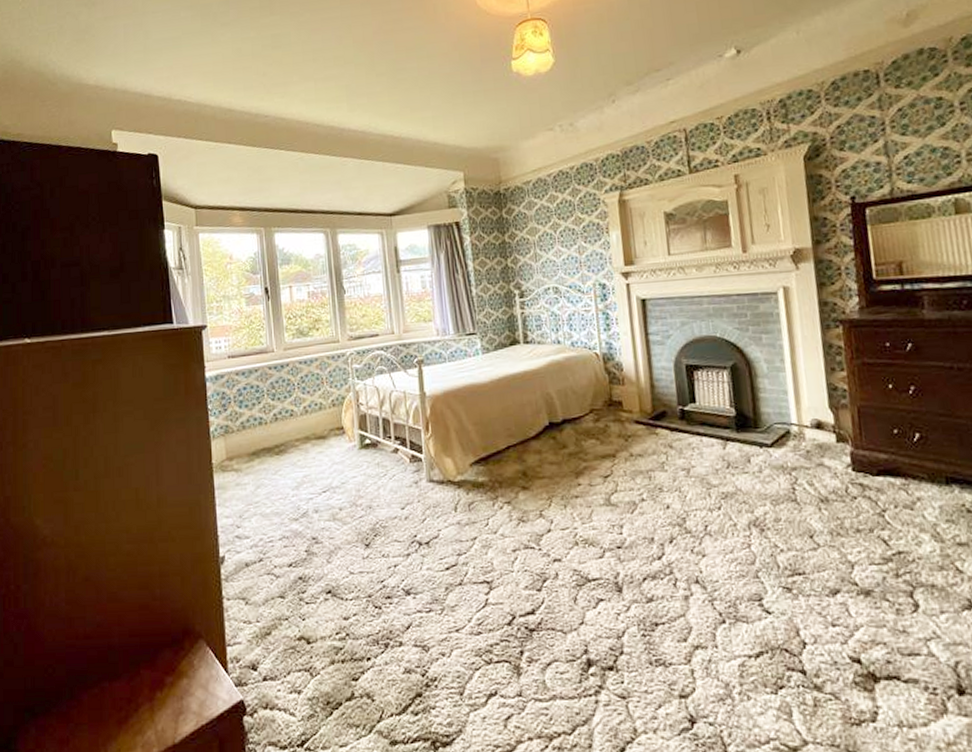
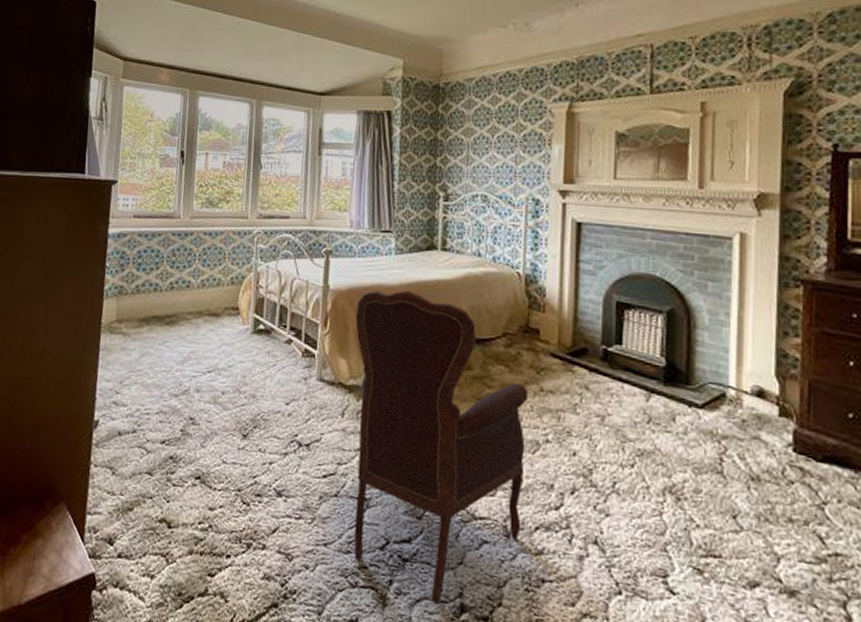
armchair: none [453,385,631,664] -> present [353,290,529,604]

